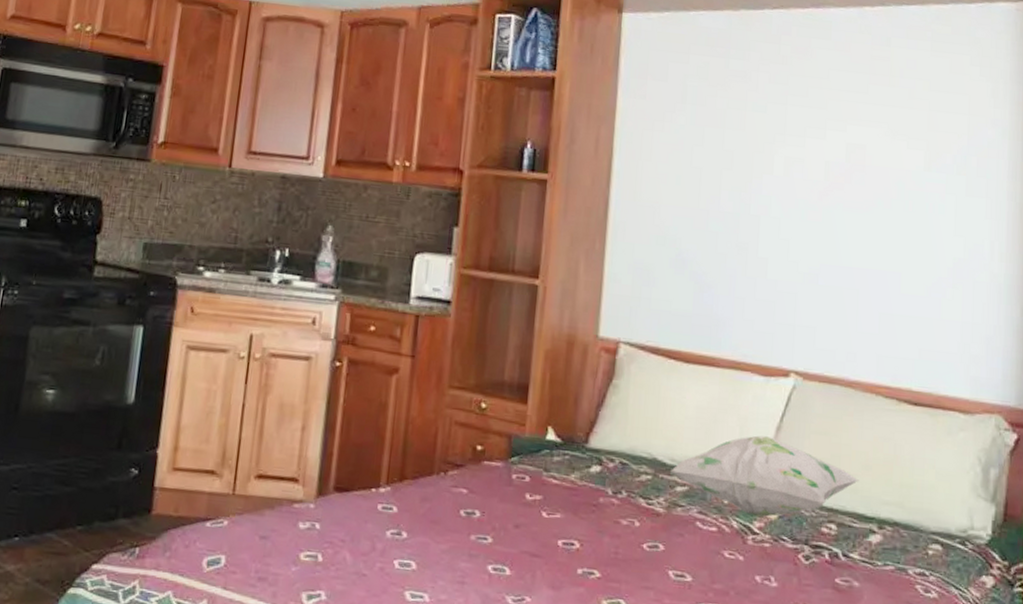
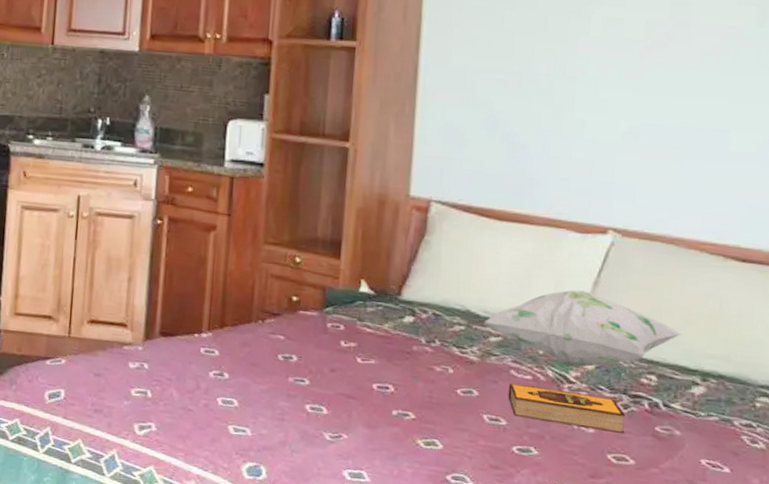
hardback book: none [693,535,807,586] -> present [508,382,625,433]

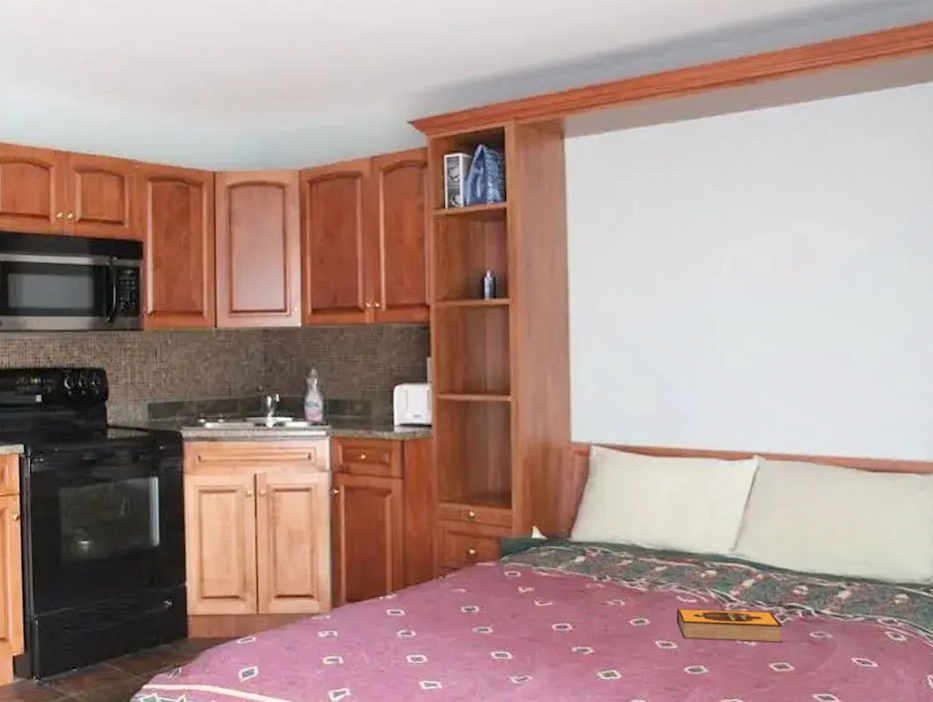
decorative pillow: present [484,290,682,367] -> none [649,514,826,586]

